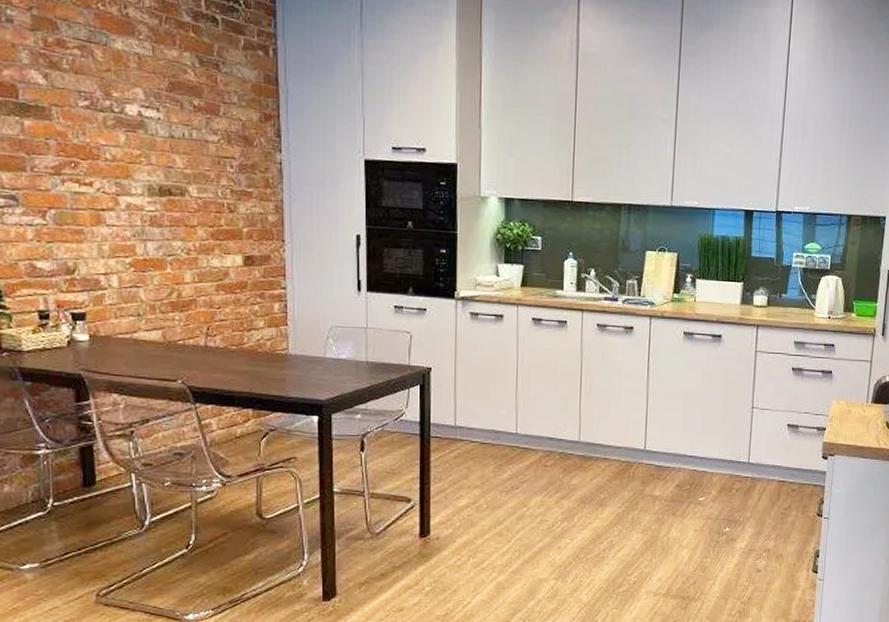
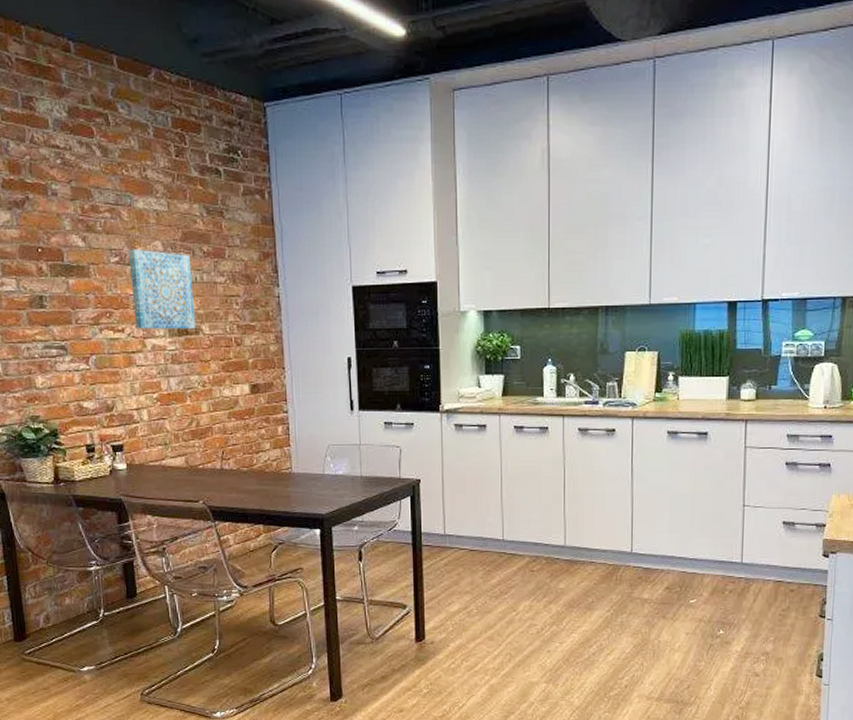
wall art: none [102,93,182,191] -> present [129,249,197,330]

